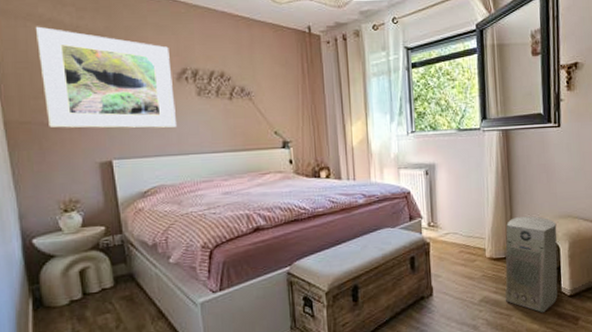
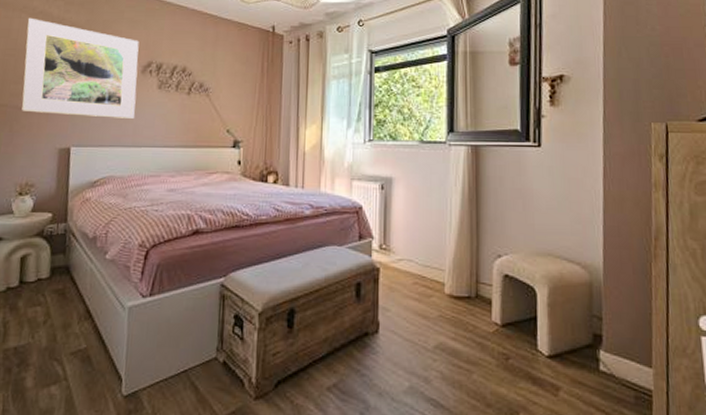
air purifier: present [505,216,558,313] -> none [465,249,534,375]

